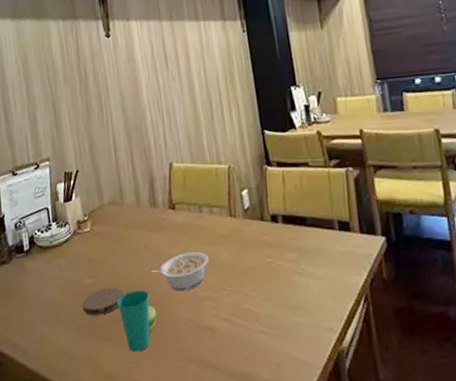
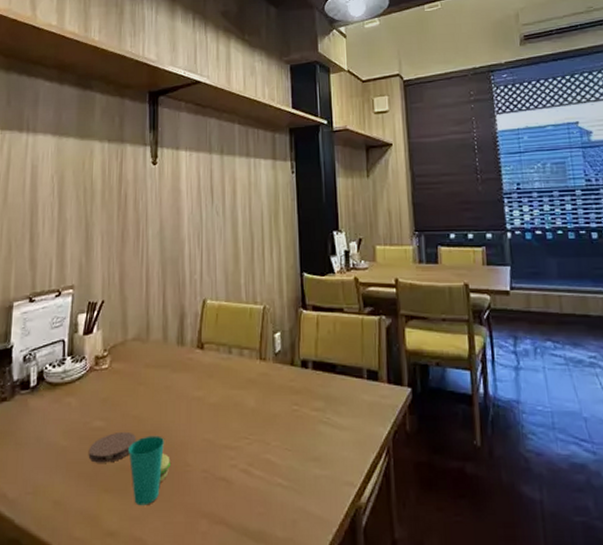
legume: present [148,251,209,291] -> none [167,395,232,438]

